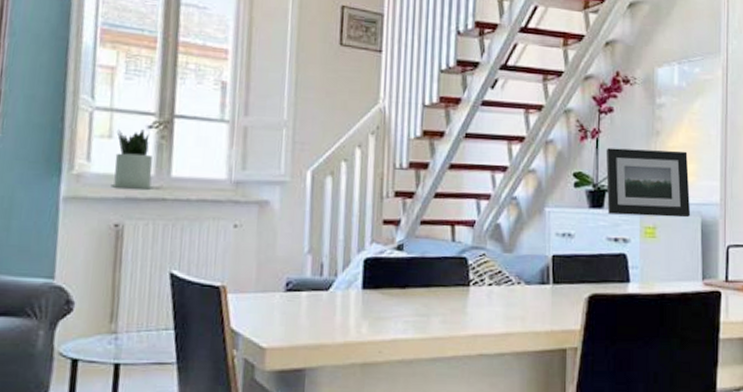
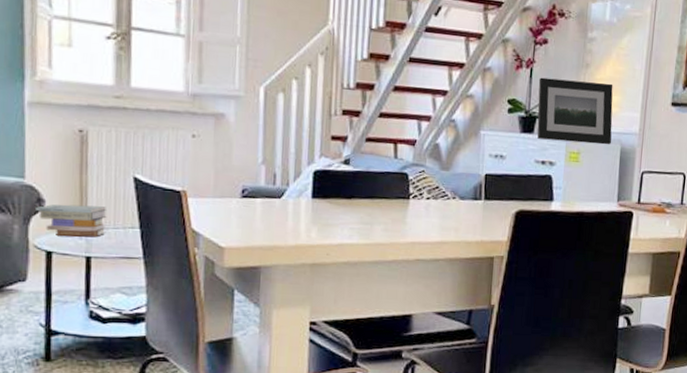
books: none [63,305,140,342] -> present [36,204,107,238]
planter: present [110,129,154,191] -> none [73,39,115,100]

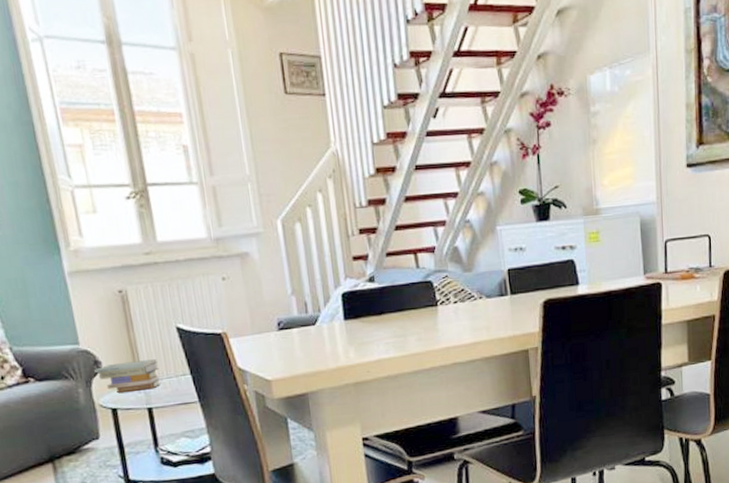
picture frame: present [537,77,613,145] -> none [547,155,630,225]

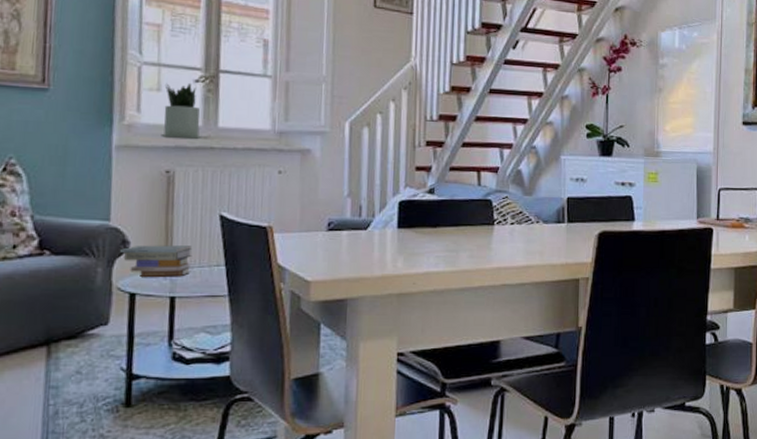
planter: none [99,201,145,259] -> present [161,83,202,140]

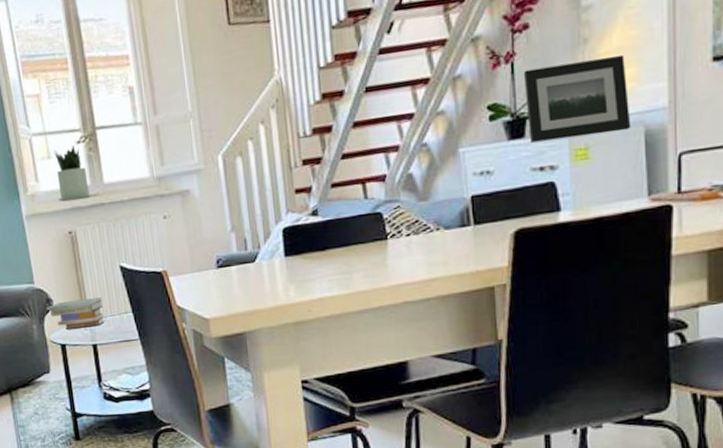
picture frame: none [614,103,688,165] -> present [523,54,632,143]

